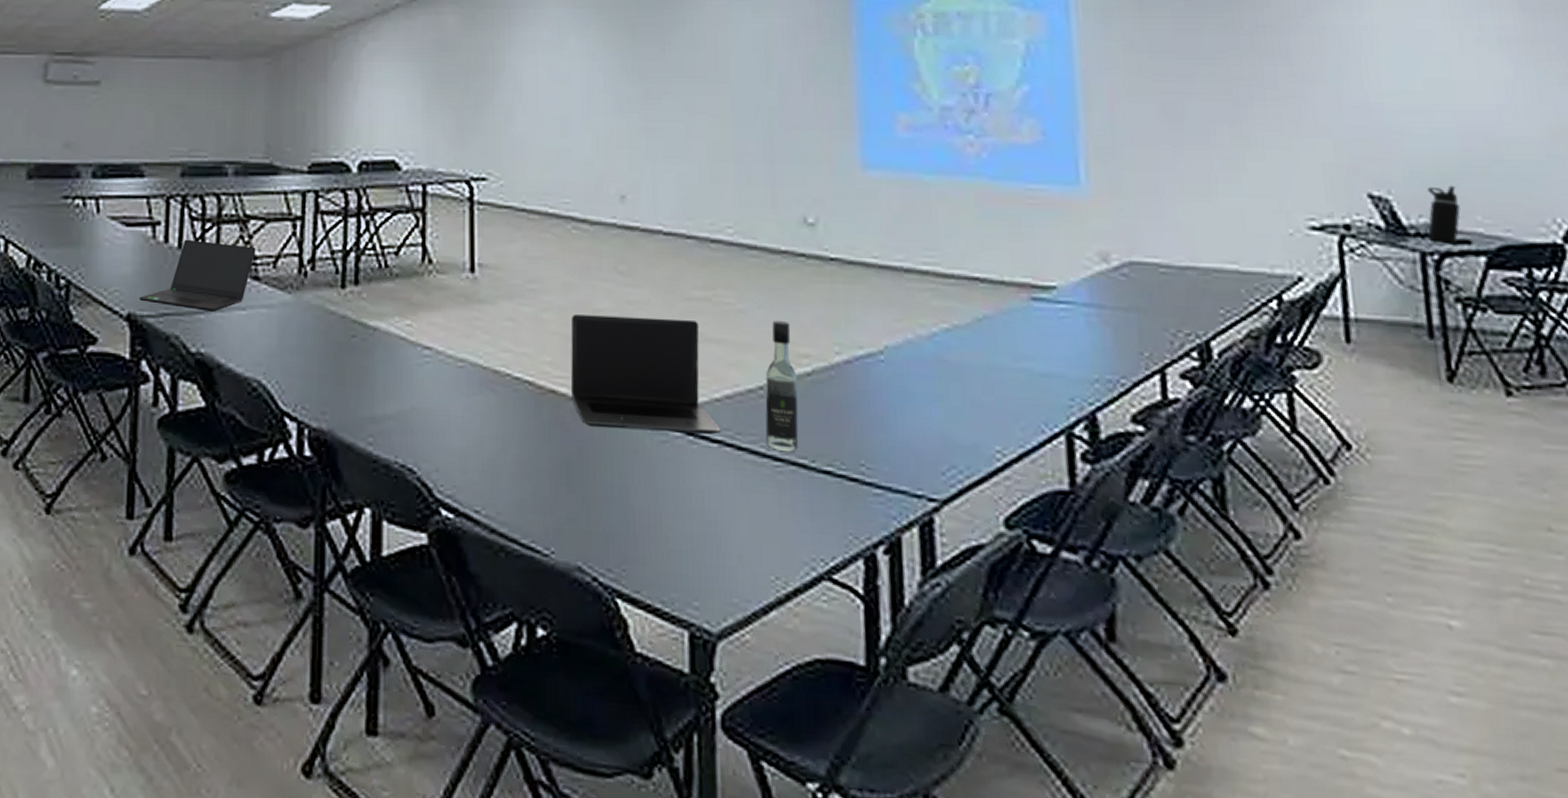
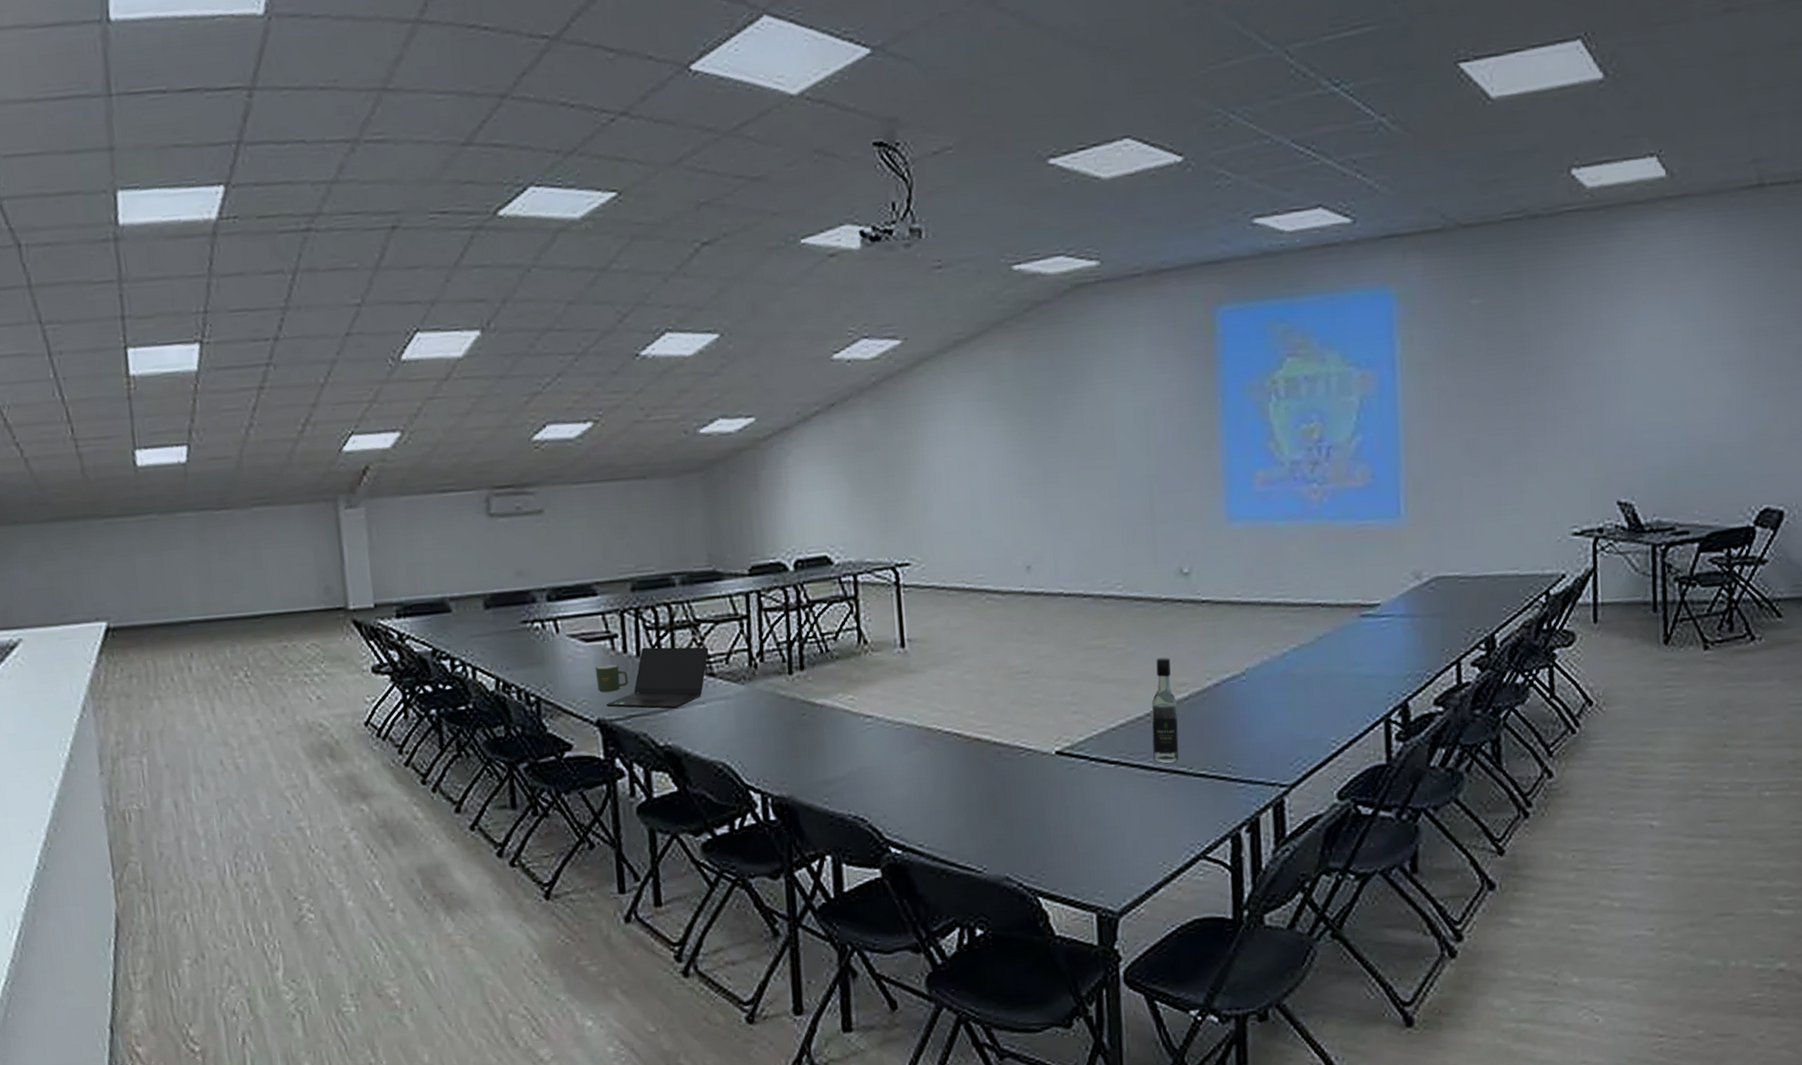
mug: none [132,253,166,285] -> present [596,664,628,693]
laptop computer: present [570,314,722,435] -> none [990,666,1118,764]
water bottle: present [1427,185,1461,245] -> none [1658,488,1683,536]

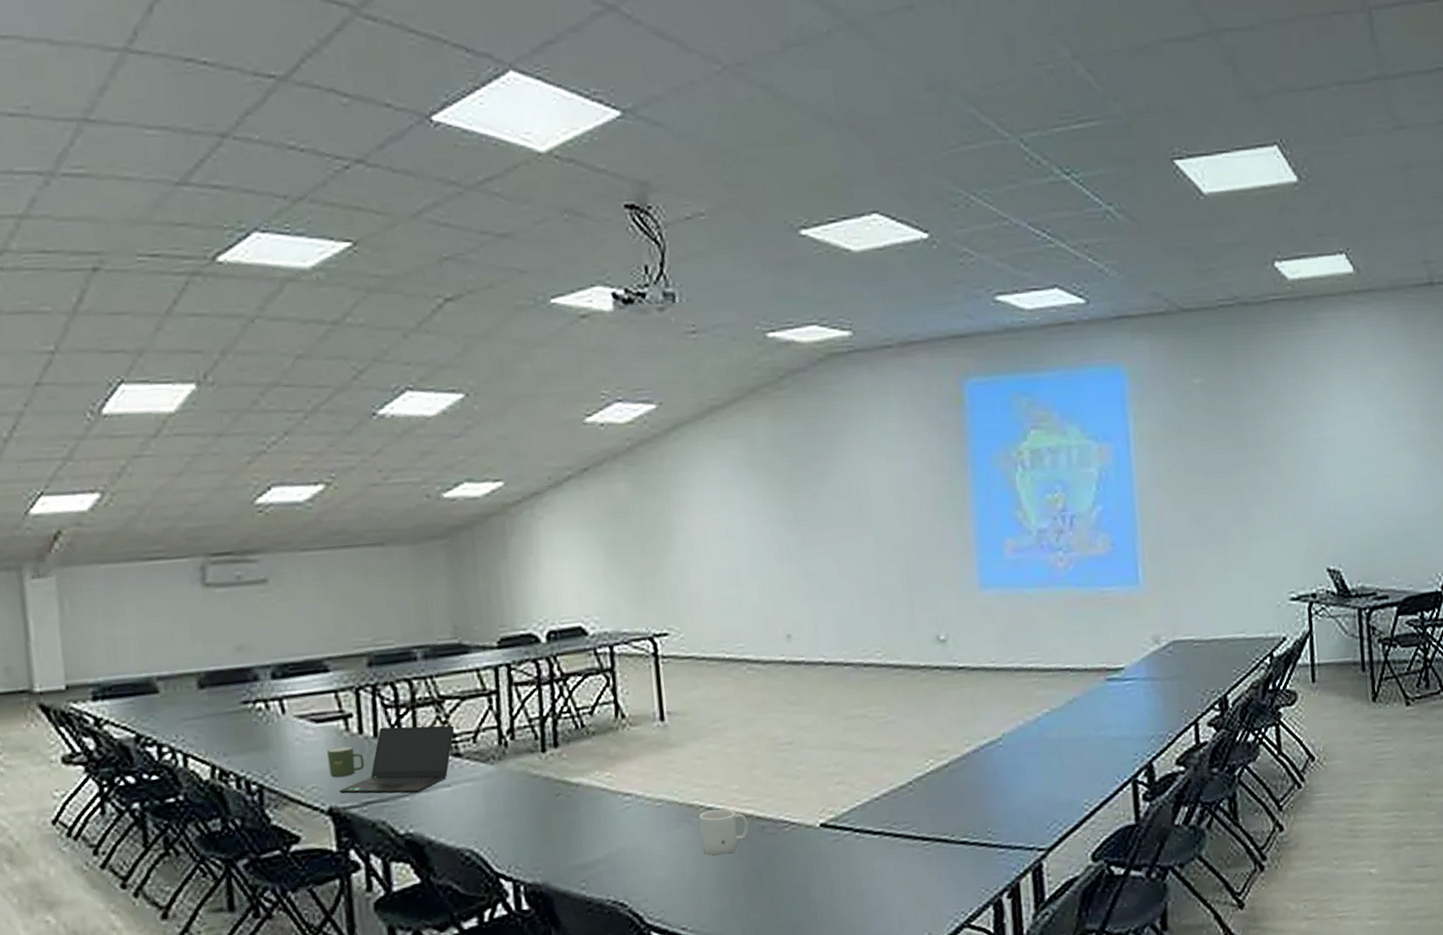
mug: none [936,733,985,778] -> present [698,809,749,855]
bottle: present [1151,657,1179,763] -> none [913,724,941,832]

